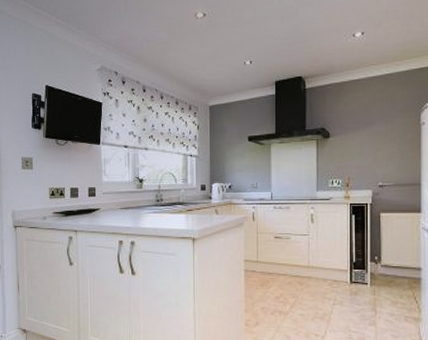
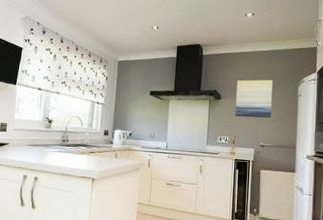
wall art: none [347,109,391,156] -> present [235,79,273,118]

